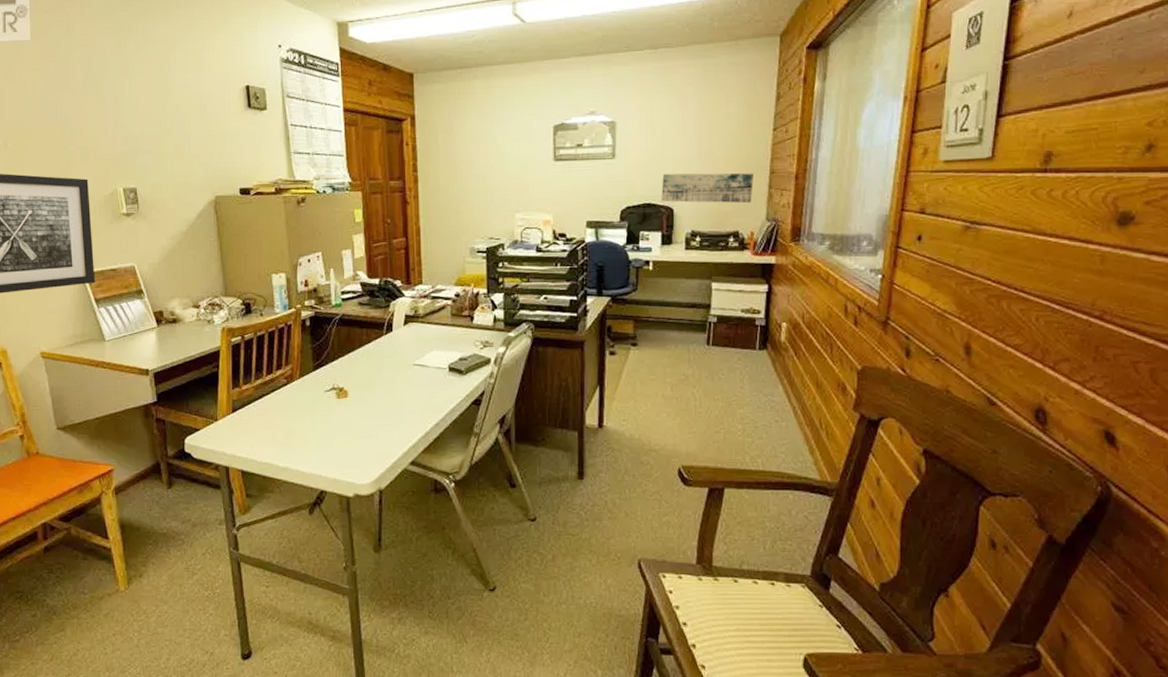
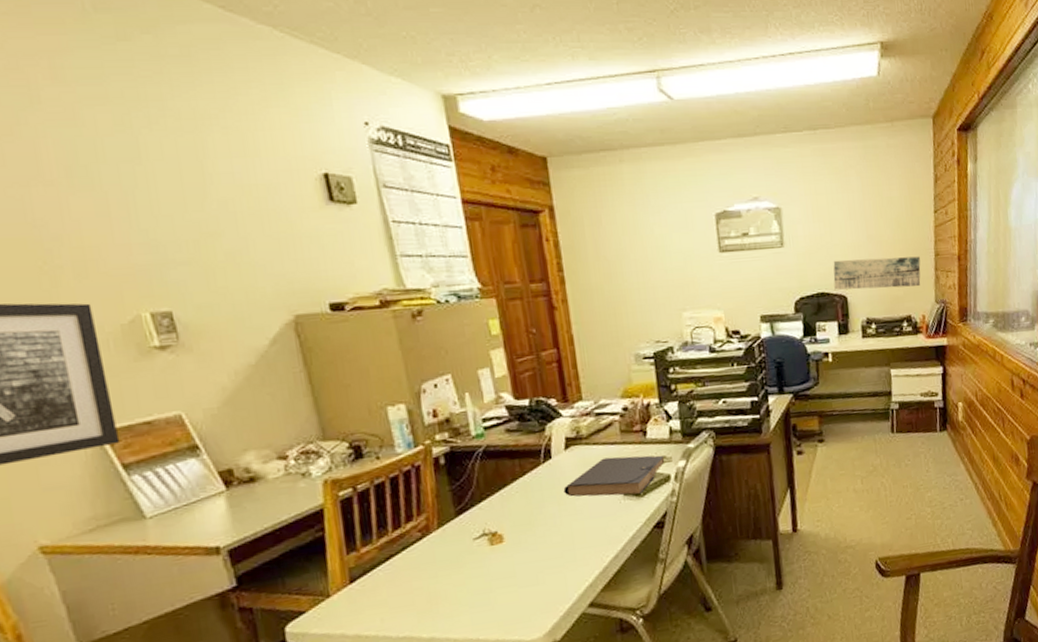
file folder: none [399,336,487,373] -> present [563,455,665,497]

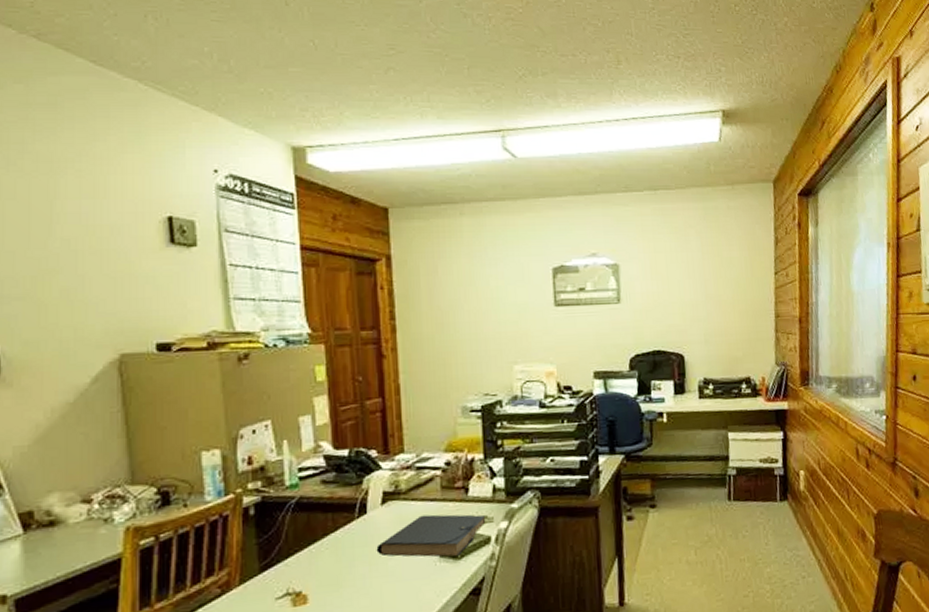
wall art: present [833,256,921,290] -> none [670,317,761,349]

